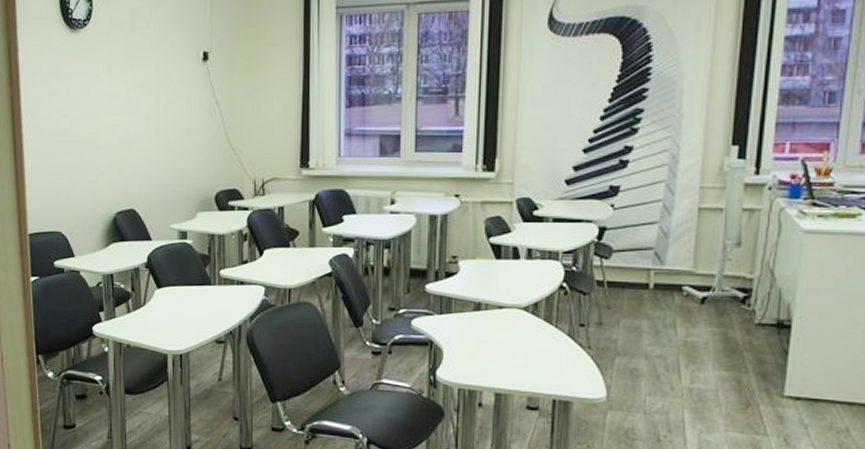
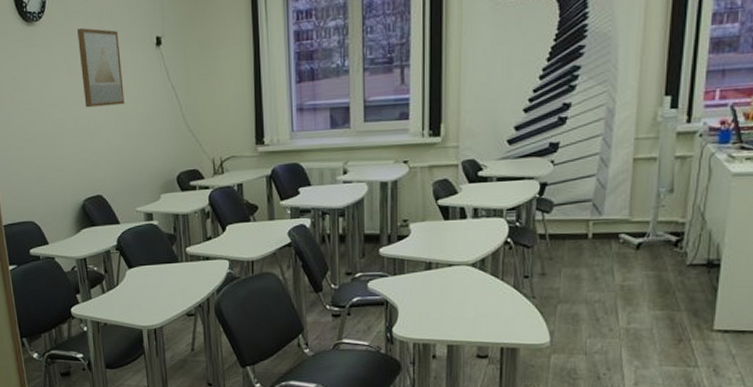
wall art: none [122,38,166,119] -> present [77,28,125,108]

